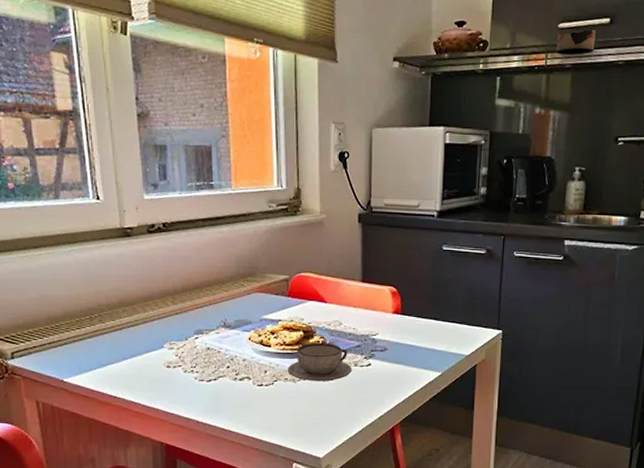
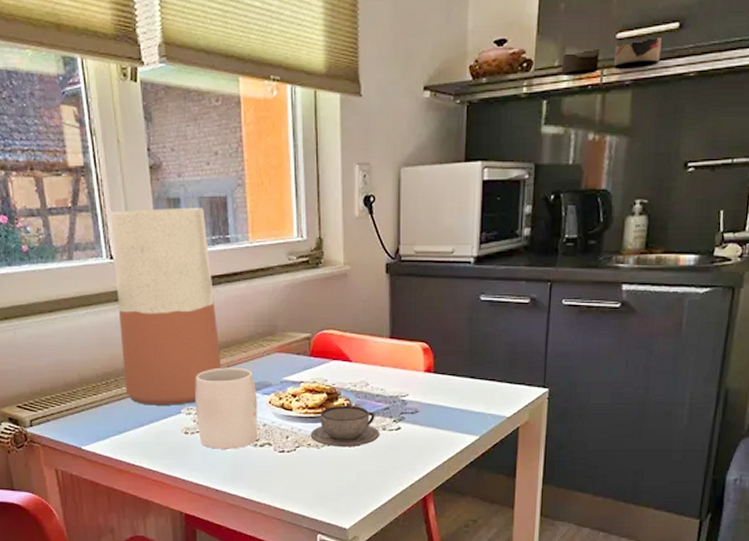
vase: none [98,154,204,340] -> present [110,208,222,405]
mug: none [178,305,238,383] -> present [195,367,258,449]
canister: none [512,36,544,58] -> present [561,49,599,77]

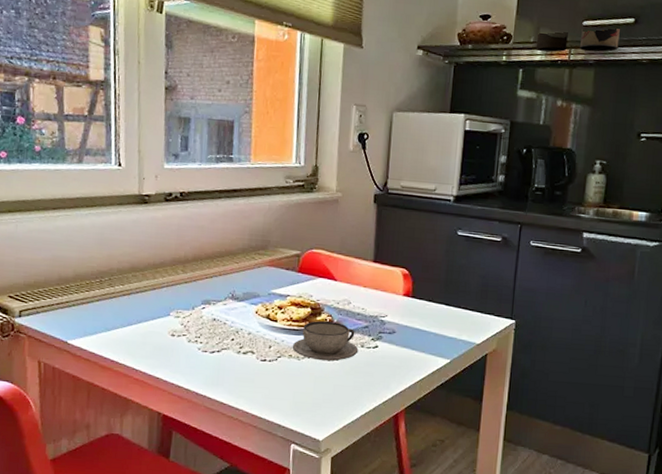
vase: present [110,208,222,405] -> none [118,124,214,308]
mug: present [195,367,258,449] -> none [184,275,245,355]

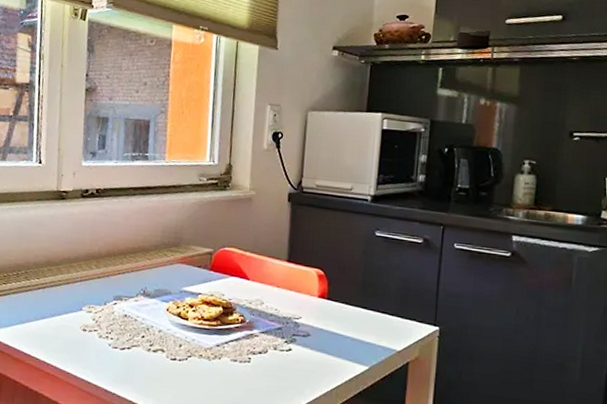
teacup: present [292,320,359,361] -> none [202,320,271,363]
tin can: present [579,29,620,52] -> none [502,26,547,50]

